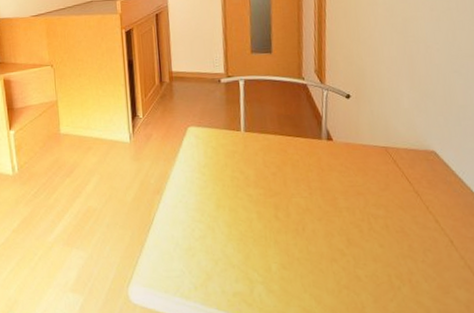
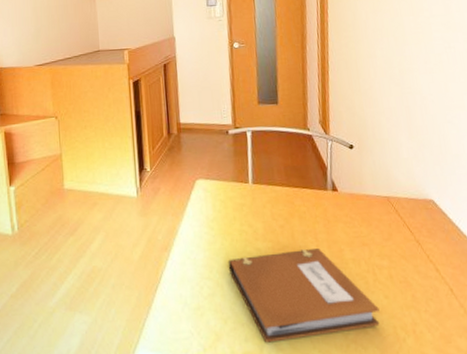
notebook: none [219,196,374,284] -> present [228,248,380,343]

